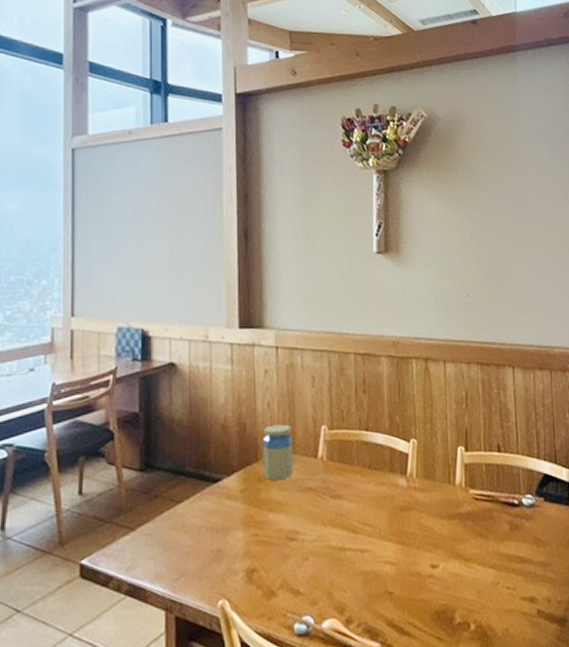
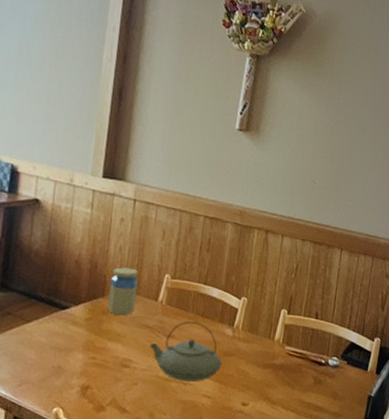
teapot: none [315,475,401,549] -> present [149,321,222,381]

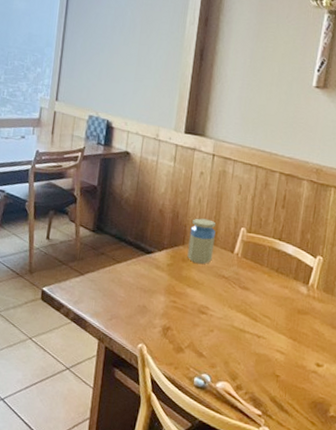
teapot: present [149,321,222,381] -> none [225,275,296,336]

